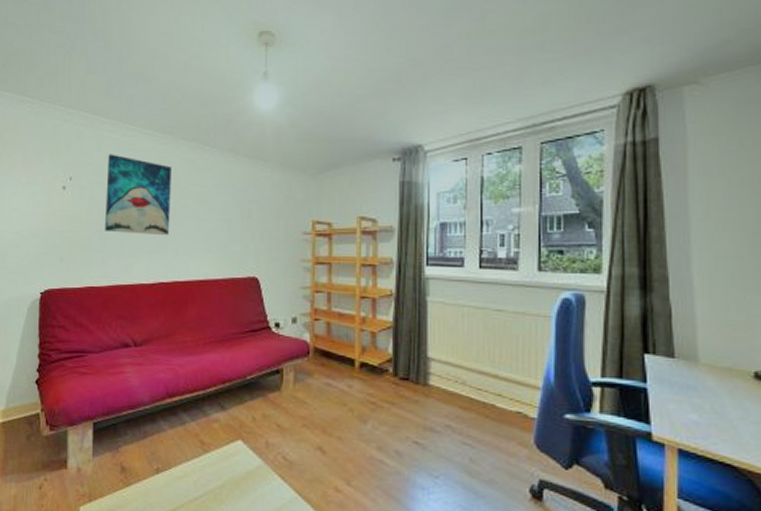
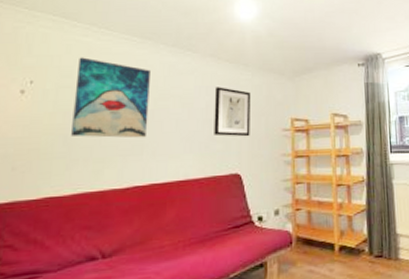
wall art: none [232,184,271,239] -> present [214,87,251,137]

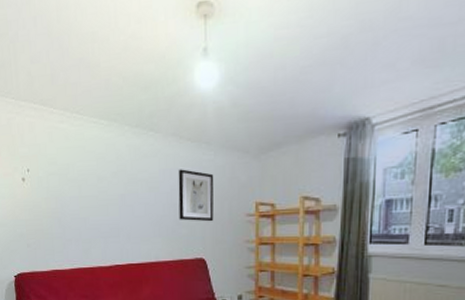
wall art: present [71,57,150,138] -> none [59,144,121,222]

